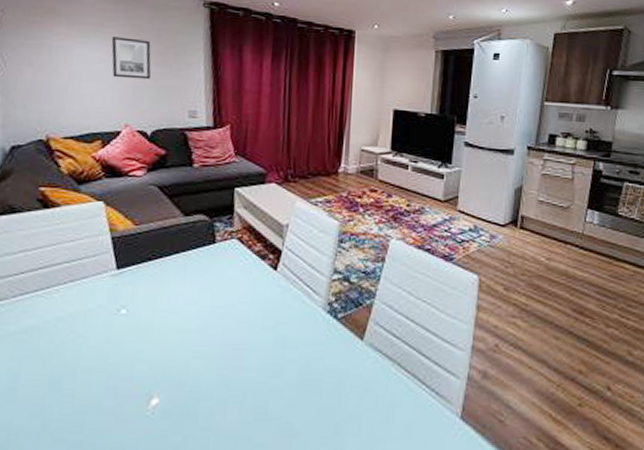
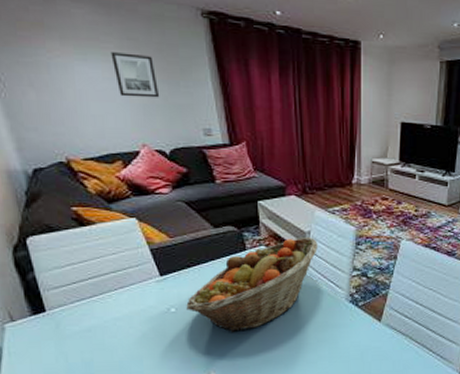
fruit basket: none [139,230,296,345] -> present [186,236,318,333]

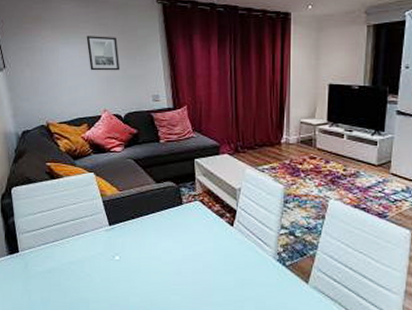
fruit basket: present [186,236,318,333] -> none [128,193,247,284]

